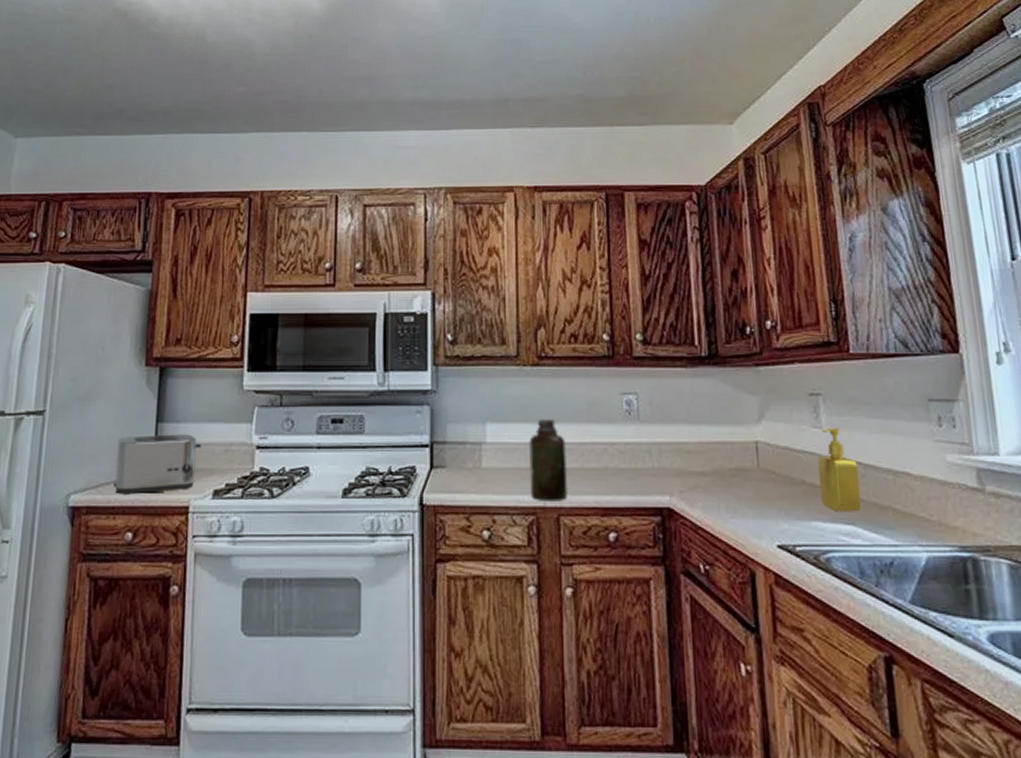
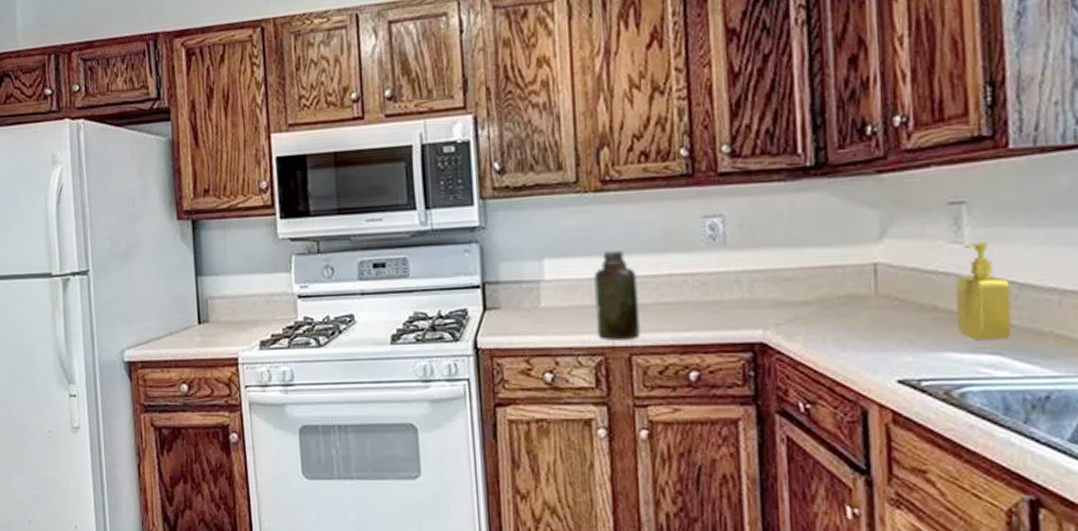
toaster: present [112,434,202,496] -> none [160,286,243,350]

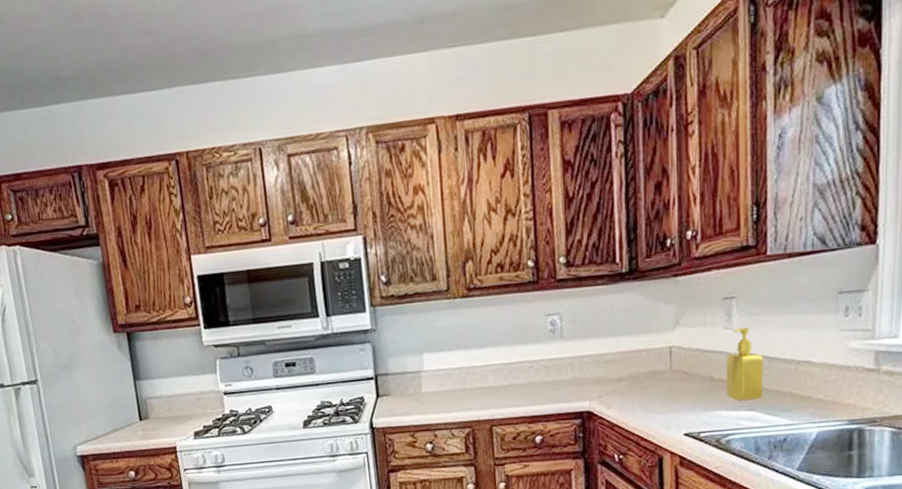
canister: present [594,251,641,342] -> none [462,344,499,417]

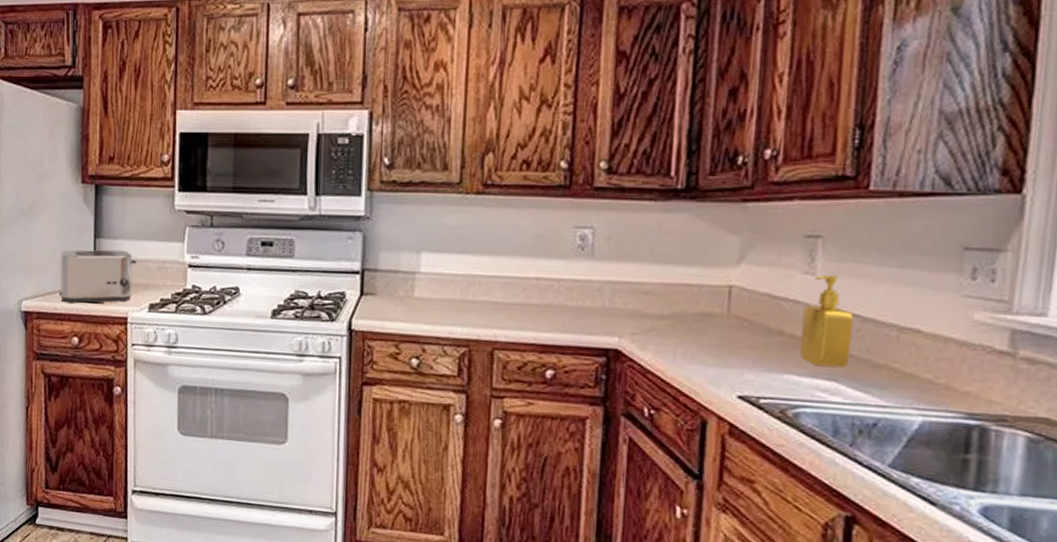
toaster: none [104,388,177,443] -> present [58,249,137,305]

